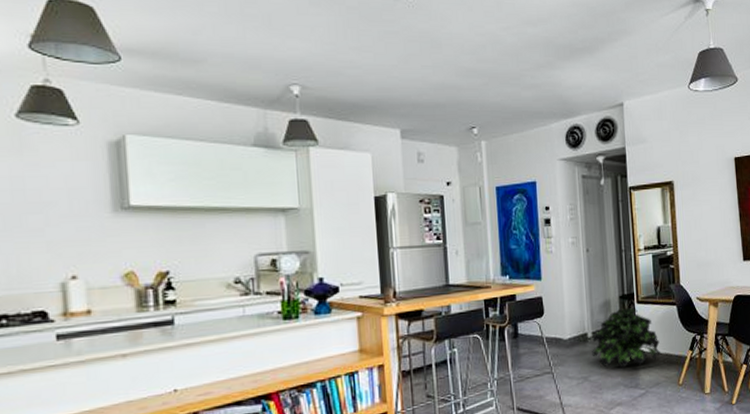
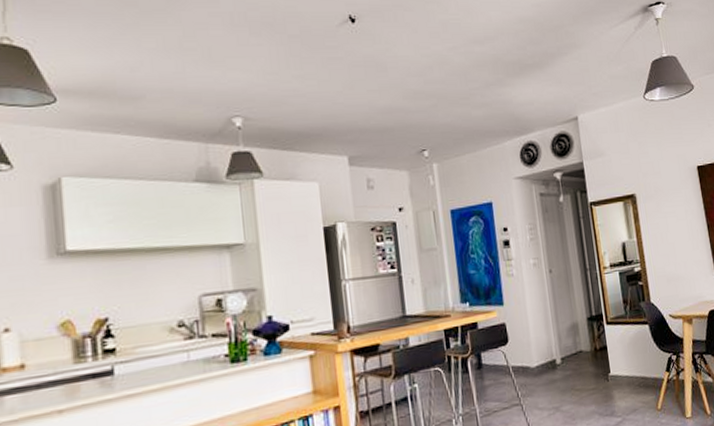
potted plant: present [592,307,661,369] -> none [561,328,635,396]

